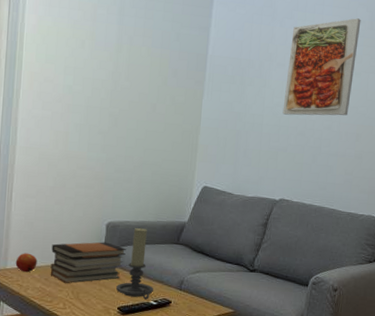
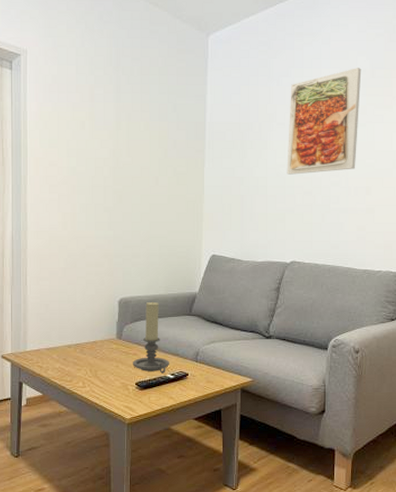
apple: present [15,253,38,273] -> none [34,335,55,354]
book stack: present [50,242,126,283] -> none [68,318,140,362]

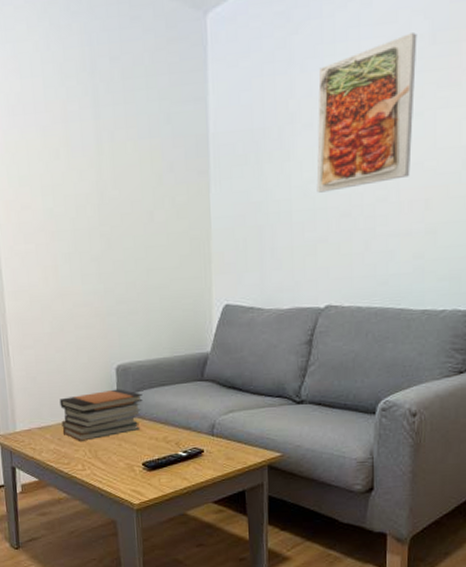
book stack: none [68,318,140,362] -> present [59,389,143,441]
candle holder: present [133,301,169,374] -> none [138,366,181,451]

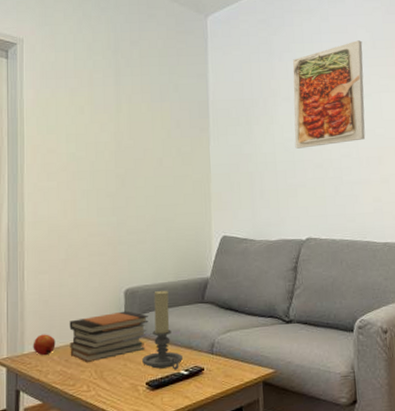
apple: none [24,412,48,434] -> present [33,334,56,356]
candle holder: none [138,366,181,451] -> present [142,290,183,370]

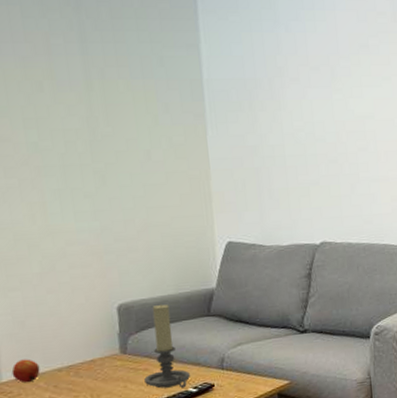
book stack: present [69,311,149,362] -> none [54,328,149,387]
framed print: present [292,40,366,149] -> none [302,10,384,140]

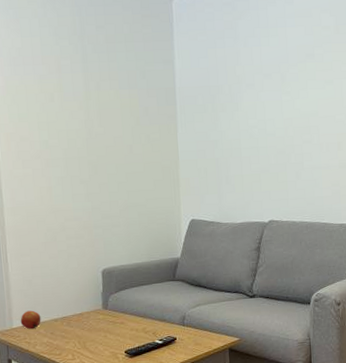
candle holder: present [144,304,190,389] -> none [121,269,157,340]

